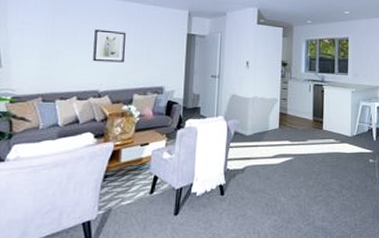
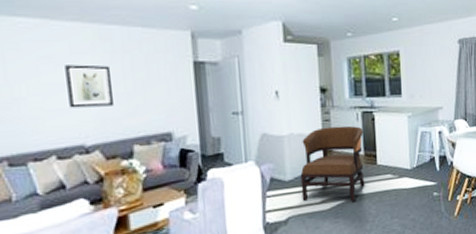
armchair: none [258,94,314,159] -> present [300,125,365,202]

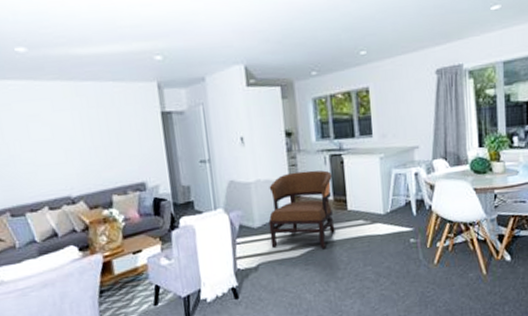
wall art: present [65,64,113,108] -> none [49,120,93,163]

